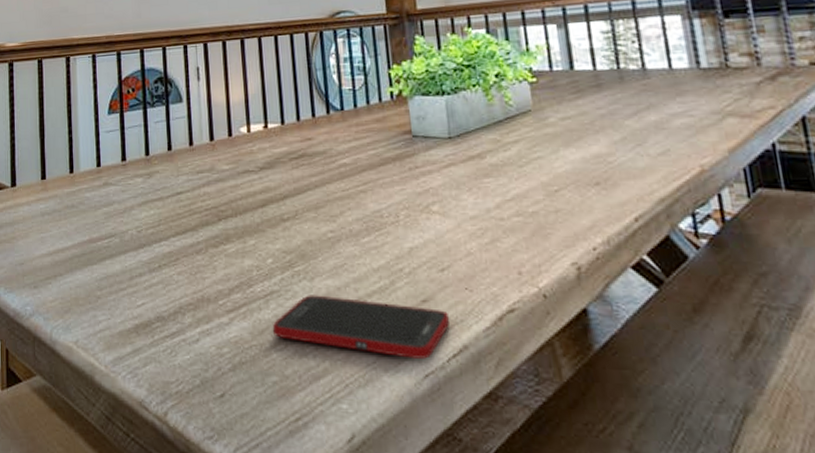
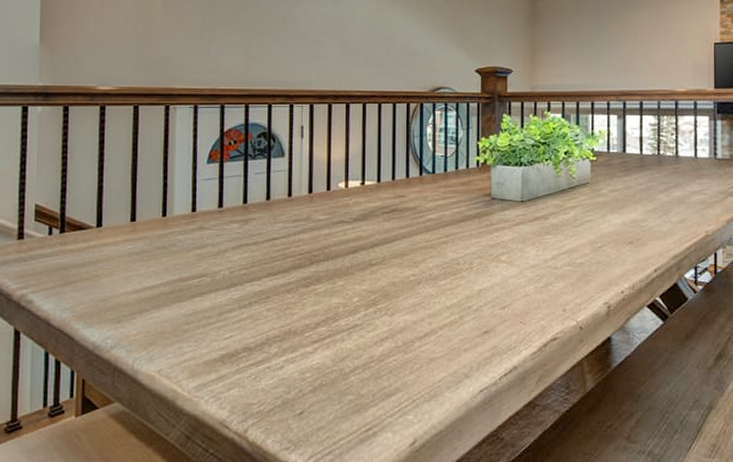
cell phone: present [272,295,451,359] -> none [352,328,505,378]

